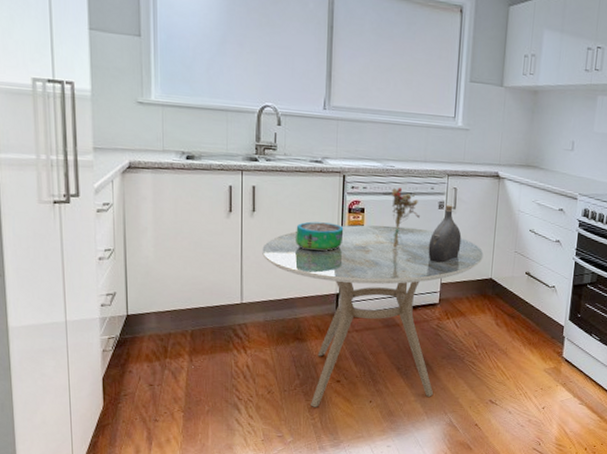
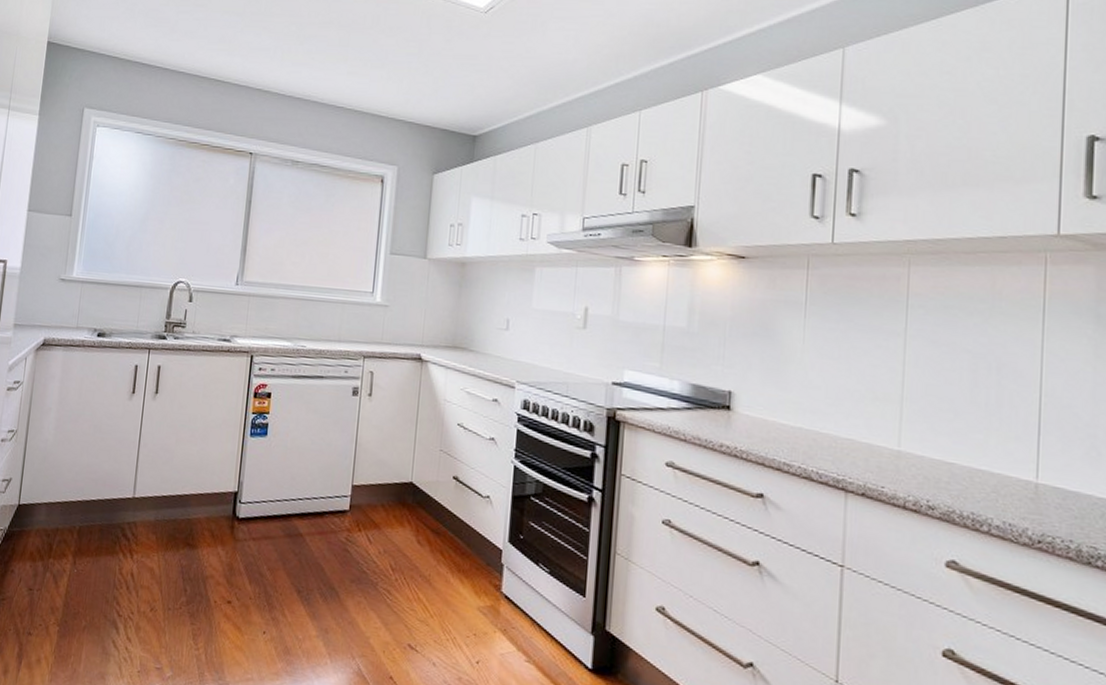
dining table: present [262,225,484,407] -> none [160,411,403,634]
decorative bowl: present [296,221,344,252] -> none [196,406,248,441]
bouquet: present [391,188,420,249] -> none [298,370,331,441]
water jug: present [428,205,462,263] -> none [338,391,378,460]

